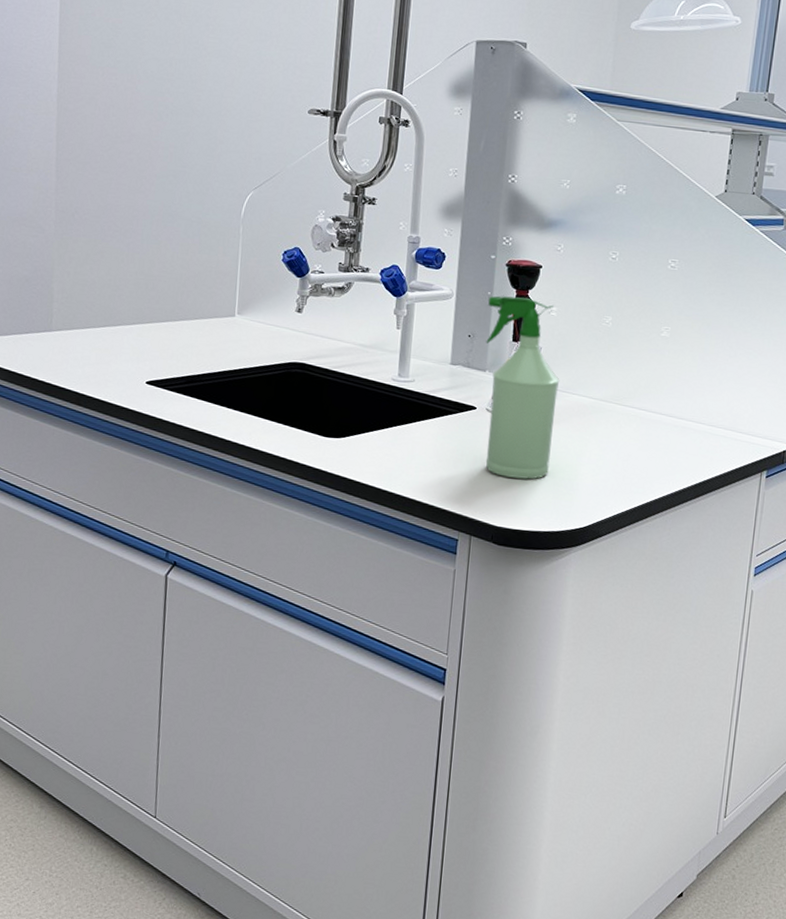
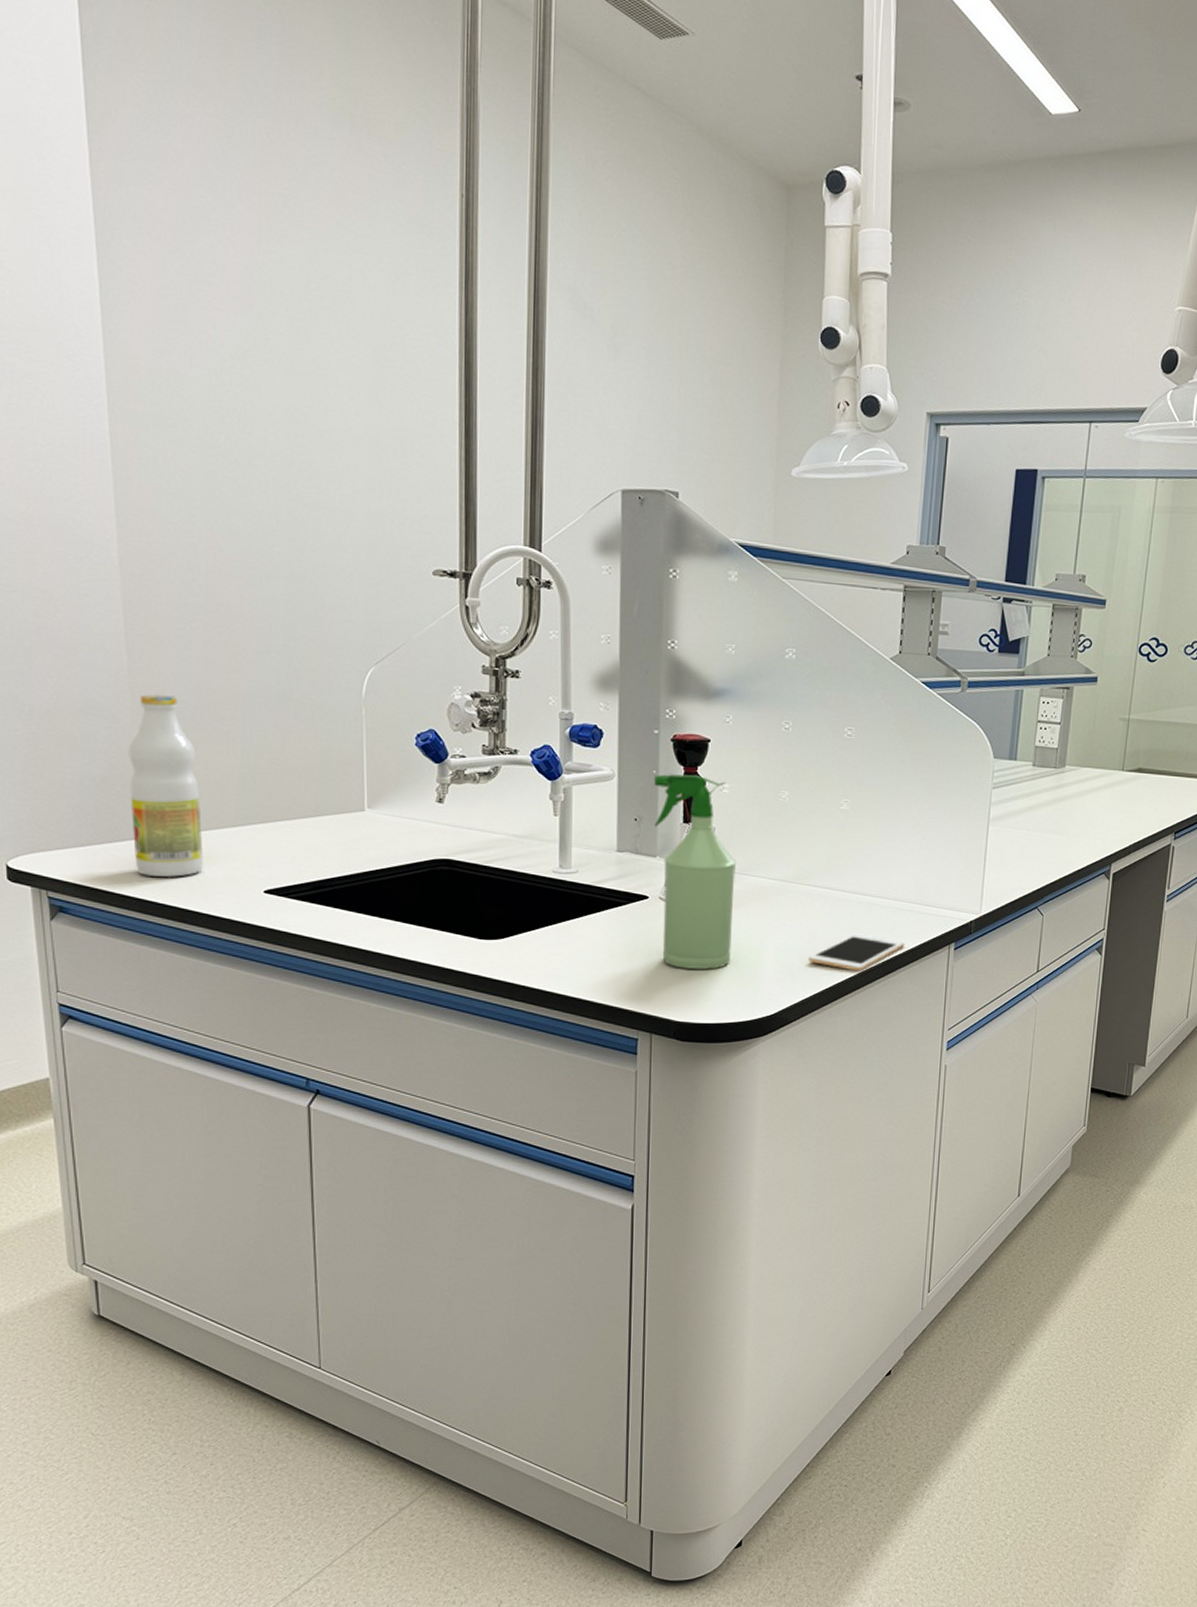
beverage bottle: none [45,209,102,366] -> present [128,694,203,877]
cell phone: none [622,455,718,492] -> present [808,933,905,971]

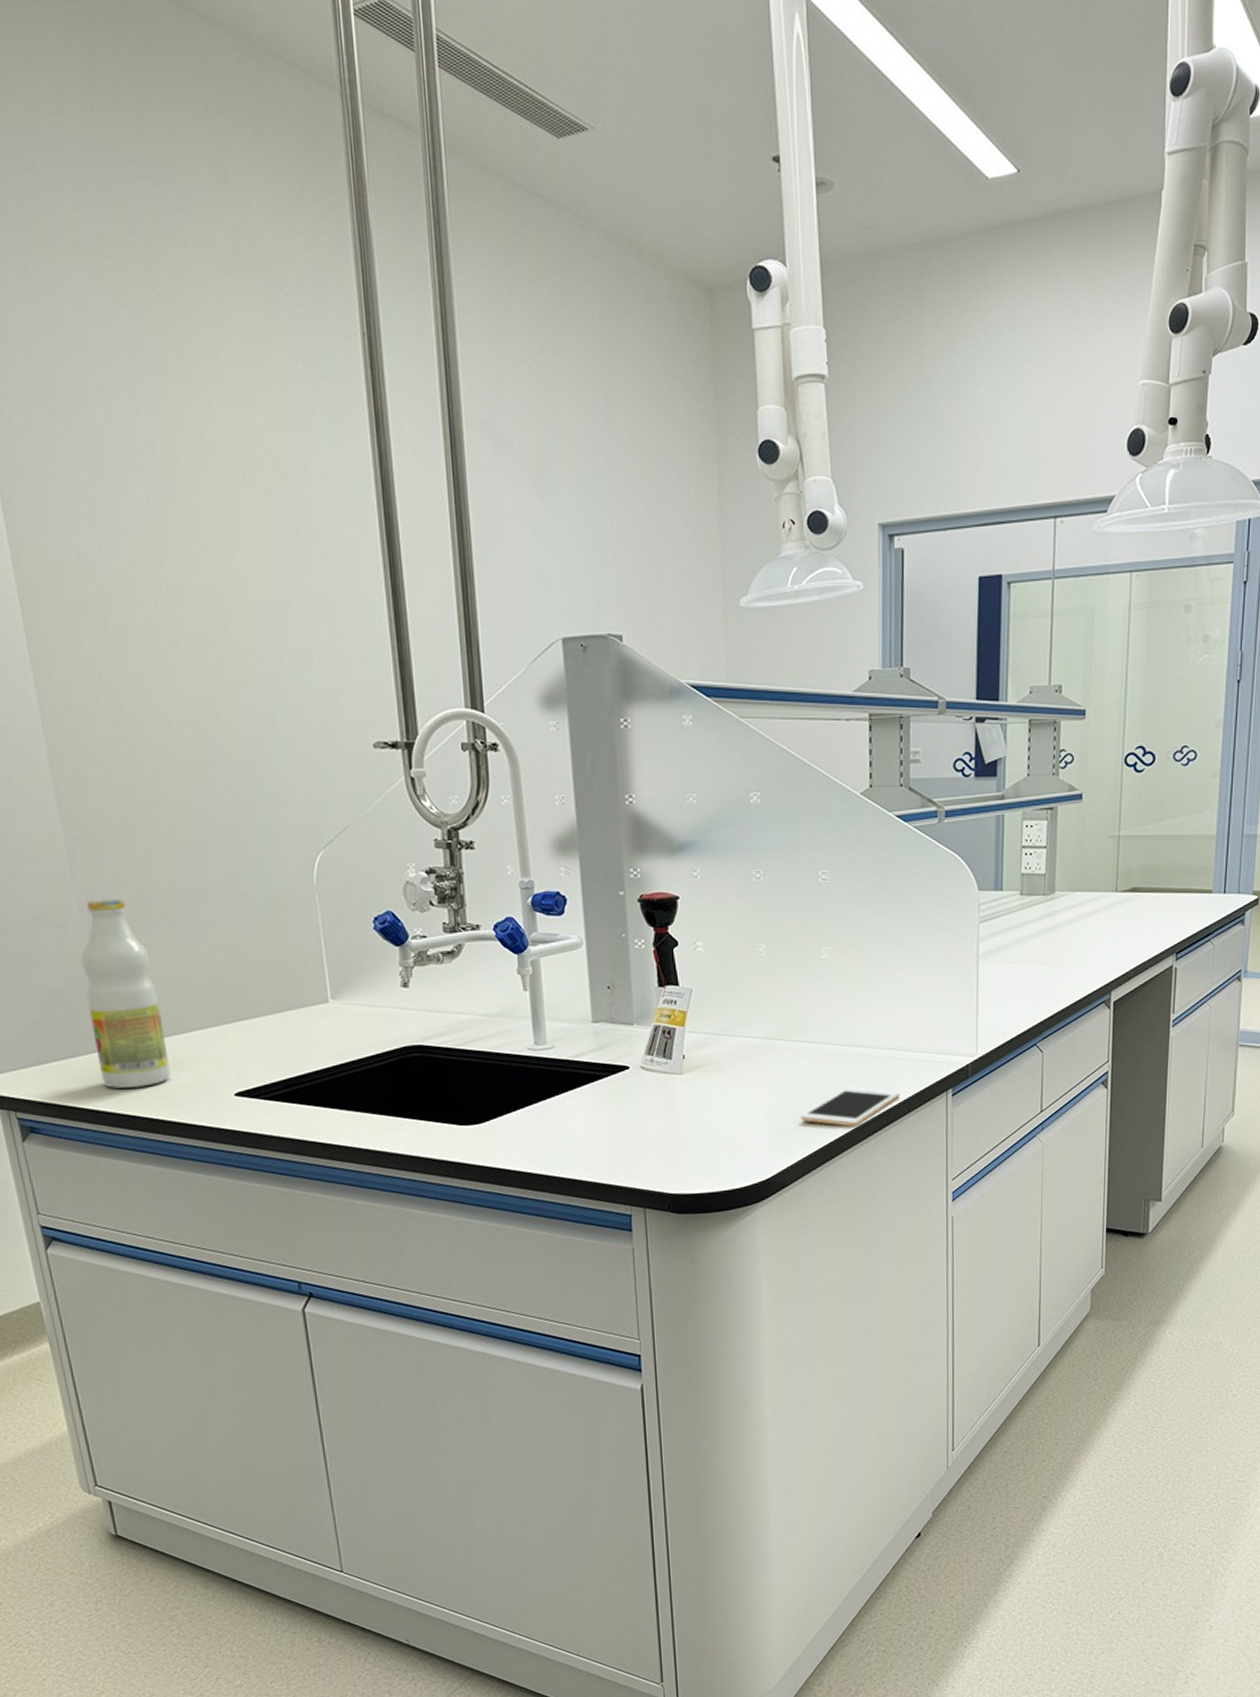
spray bottle: present [653,774,737,970] -> none [623,936,720,1139]

